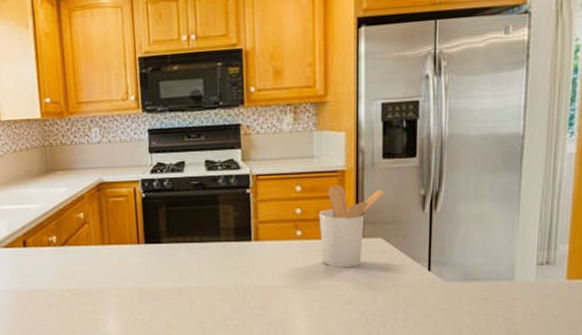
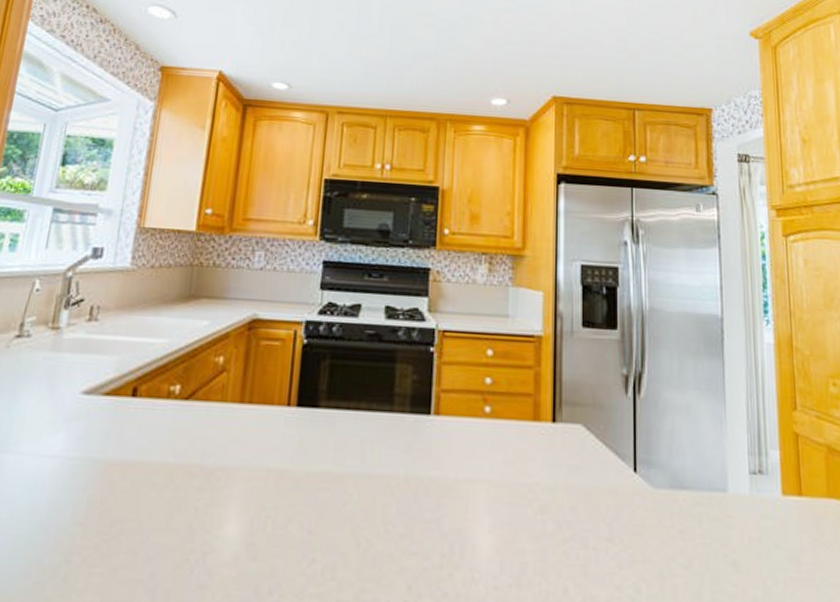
utensil holder: present [318,184,385,268] -> none [511,352,585,461]

